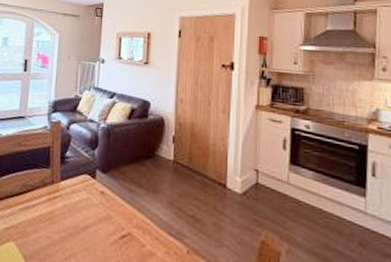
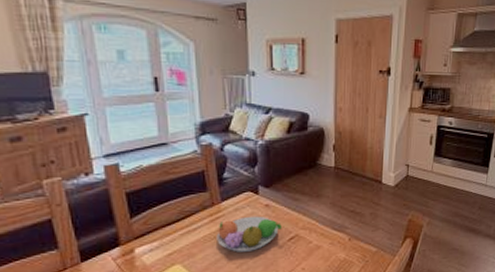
fruit bowl: none [50,201,115,243] -> present [216,216,282,252]

